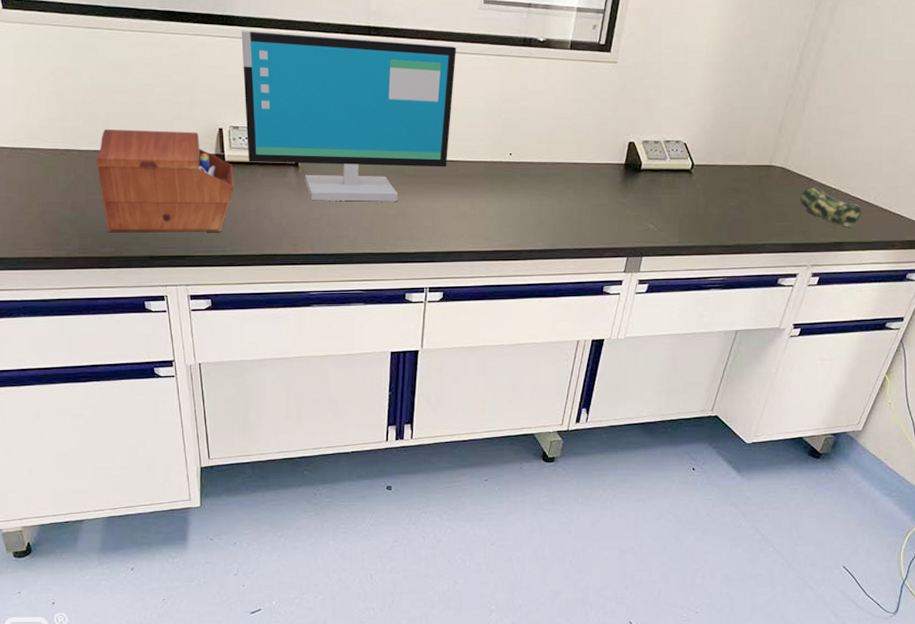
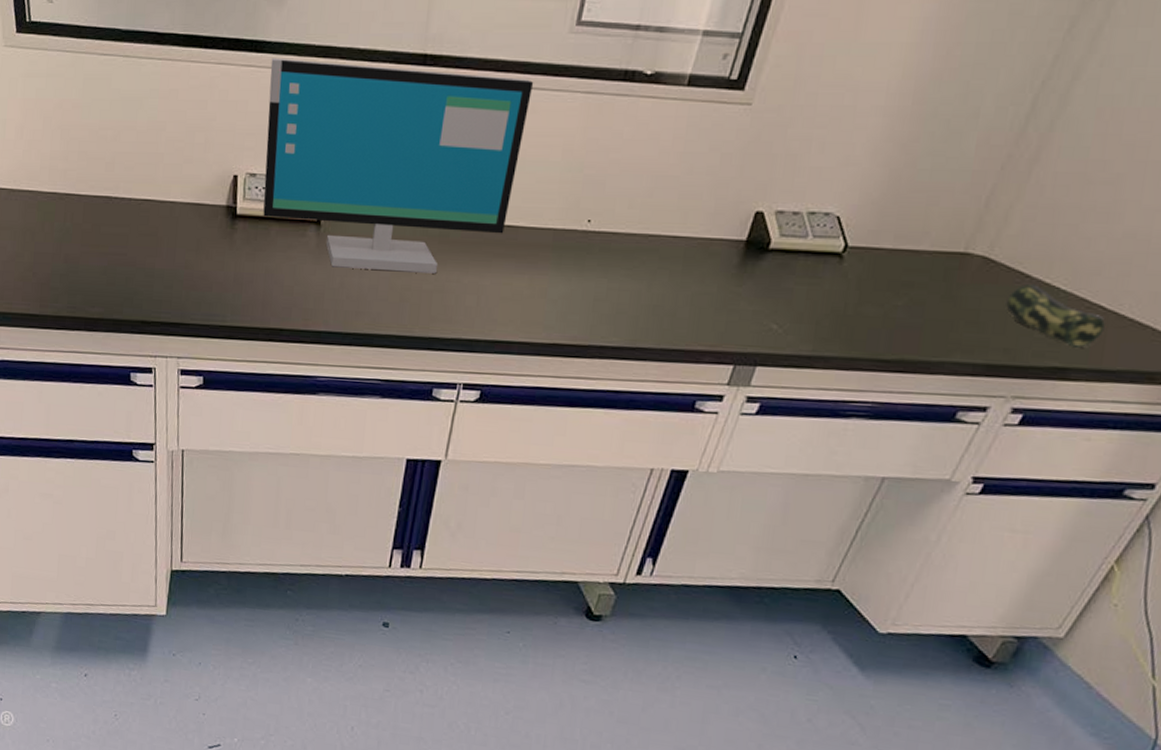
sewing box: present [96,128,234,233] -> none [95,171,245,298]

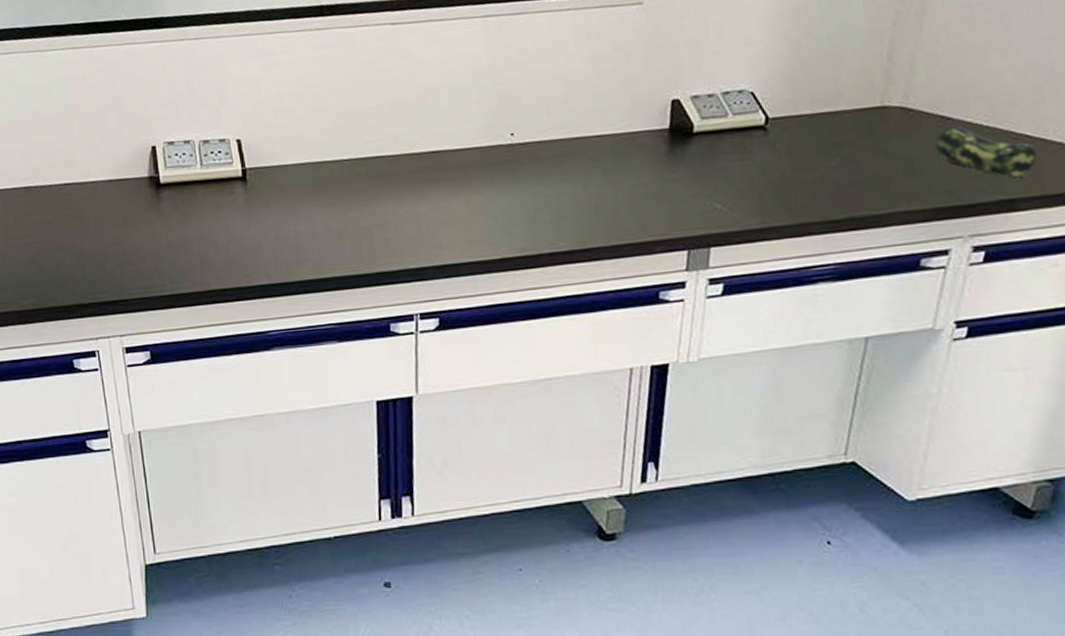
computer monitor: present [263,58,534,274] -> none [172,13,431,220]

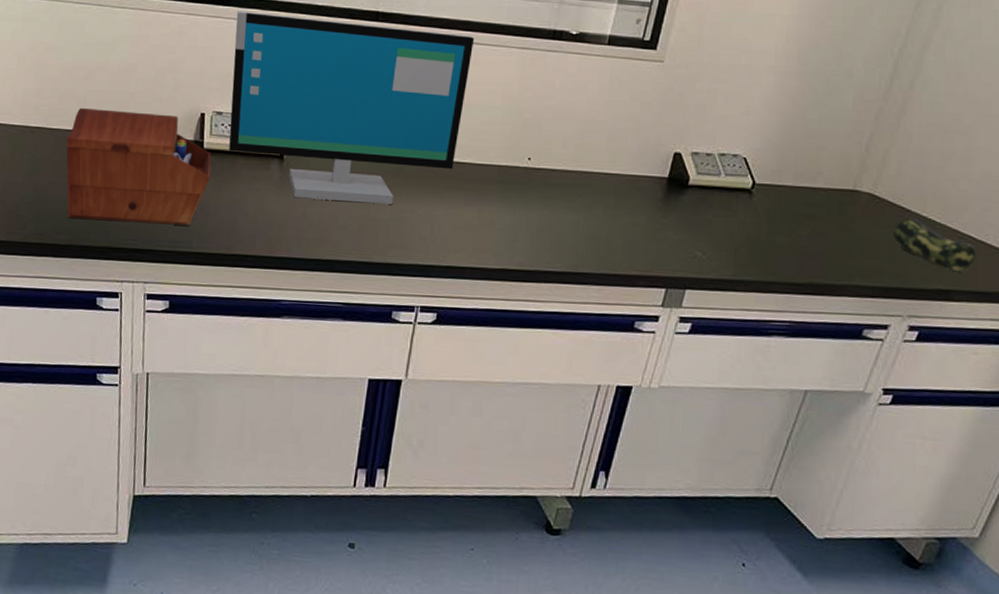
sewing box: none [15,154,172,281] -> present [66,107,211,226]
computer monitor: none [172,13,431,220] -> present [229,10,475,205]

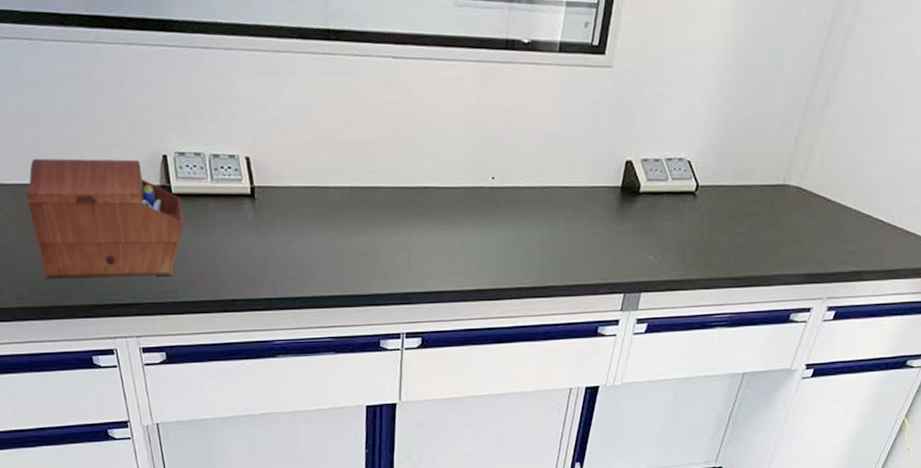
computer monitor: present [229,10,475,205] -> none [181,36,430,237]
pencil case: present [893,217,976,272] -> none [816,207,884,254]

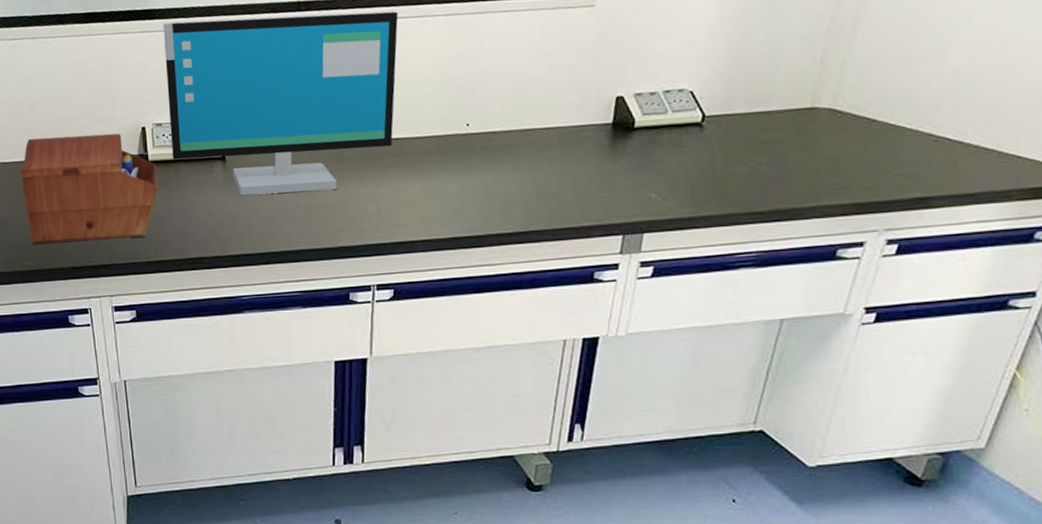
computer monitor: none [181,36,430,237] -> present [163,10,399,196]

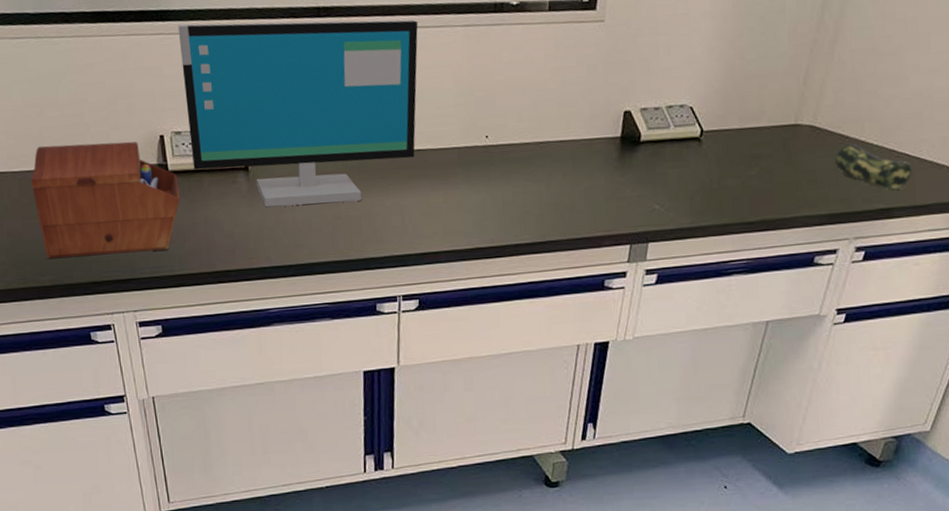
pencil case: none [859,127,954,178] -> present [835,143,912,190]

